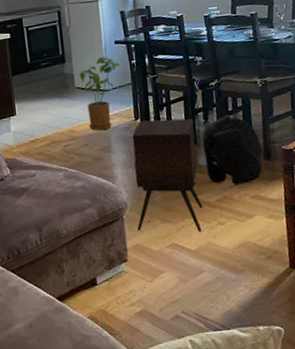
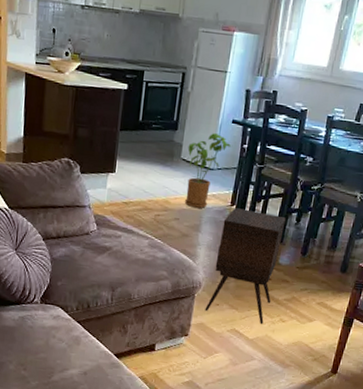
backpack: present [202,114,263,185] -> none [284,221,342,290]

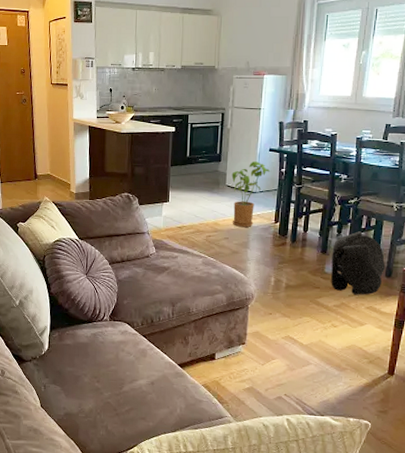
side table: present [205,208,286,325] -> none [259,225,327,331]
backpack: none [284,221,342,290] -> present [331,231,386,295]

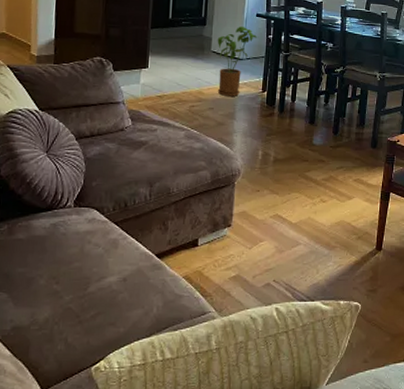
backpack: present [331,231,386,295] -> none [319,101,371,167]

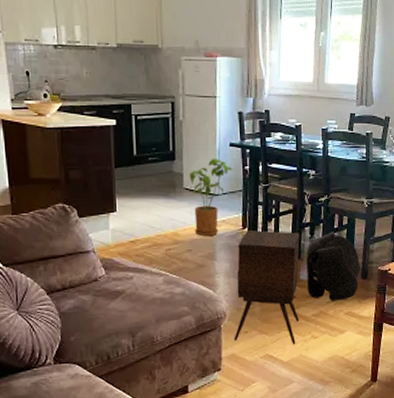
side table: none [246,94,315,207] -> present [234,230,300,345]
backpack: none [319,101,371,167] -> present [306,232,361,301]

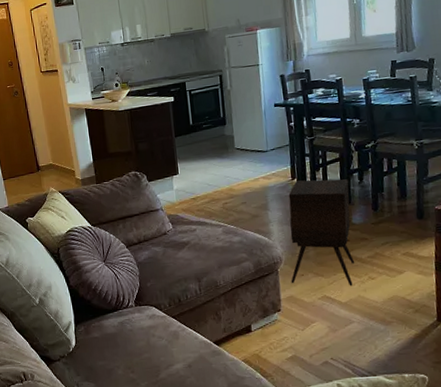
house plant: present [189,159,233,236] -> none [239,119,279,189]
backpack: present [306,232,361,301] -> none [356,175,416,243]

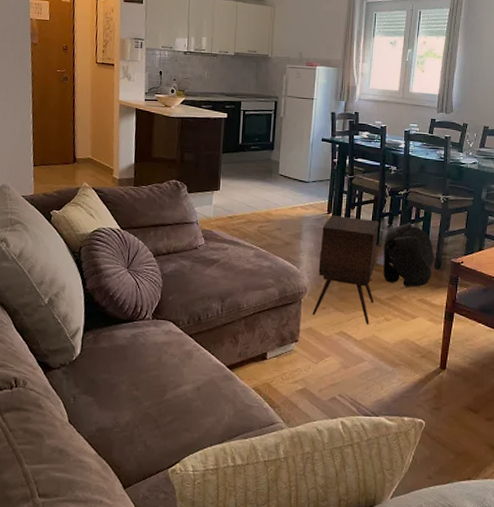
backpack: none [356,175,416,243] -> present [383,223,435,287]

